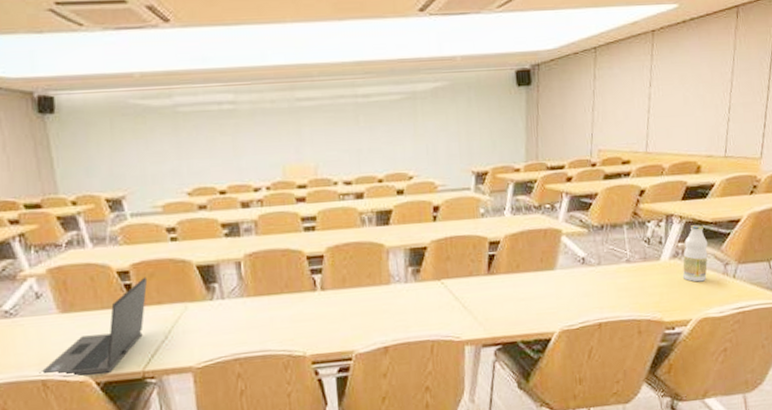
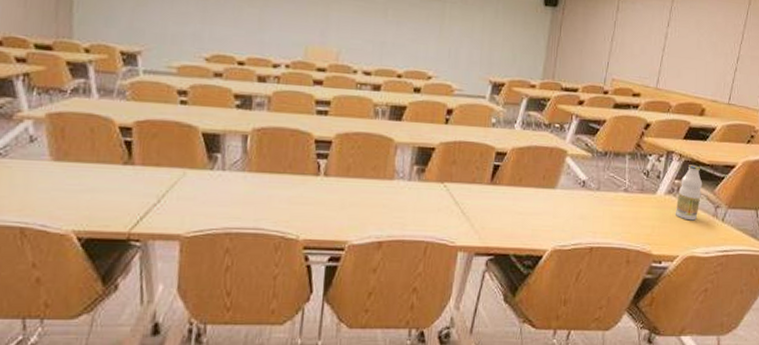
laptop: present [39,277,148,377] -> none [19,136,150,229]

